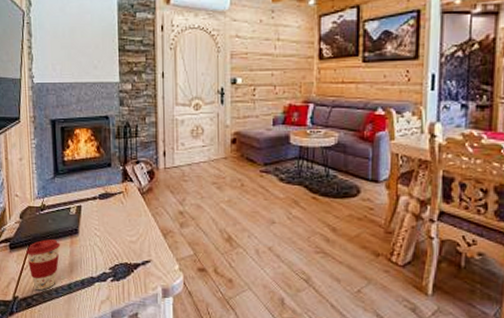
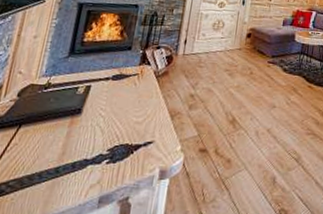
coffee cup: present [26,239,61,291] -> none [12,119,58,176]

